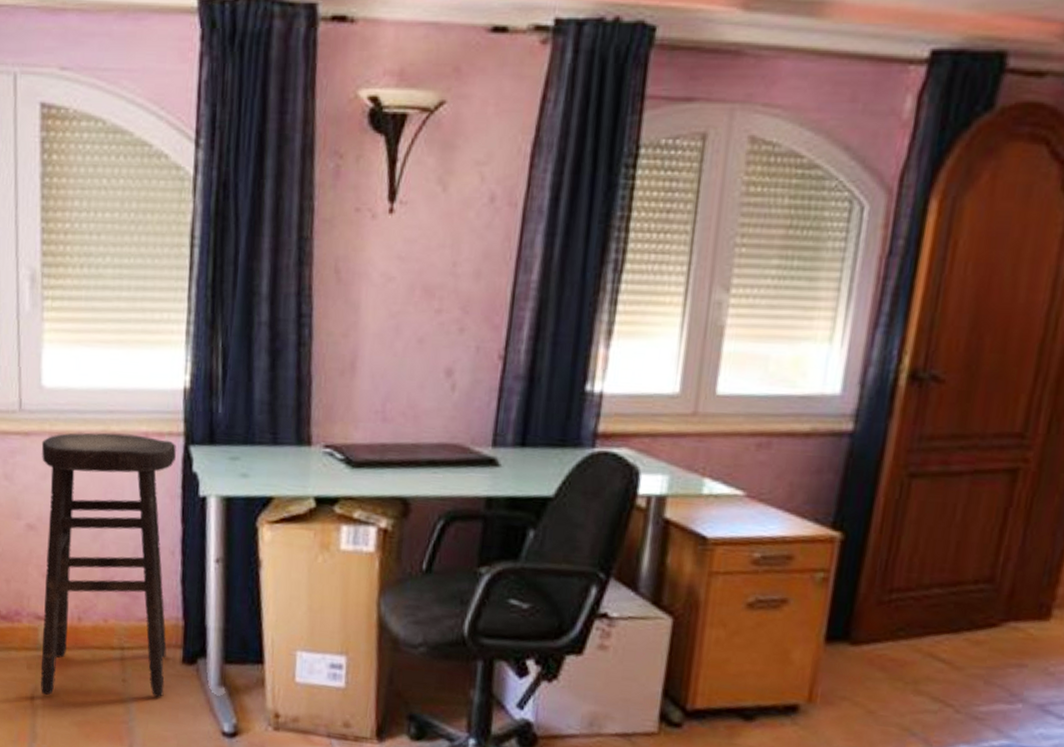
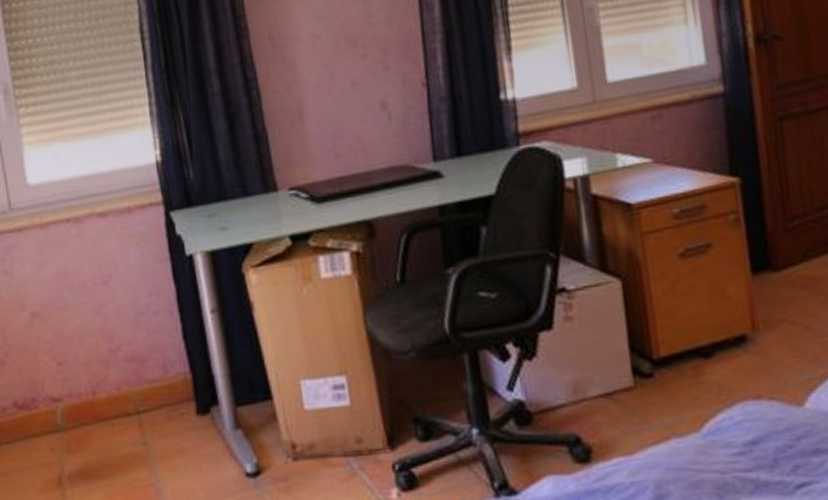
stool: present [40,432,176,697] -> none [34,210,185,475]

